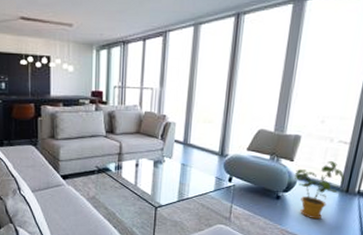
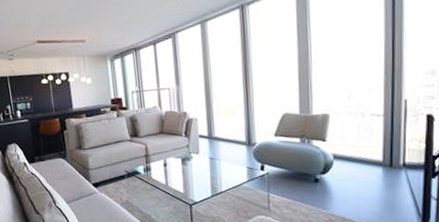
house plant: present [294,161,345,220] -> none [329,136,386,199]

